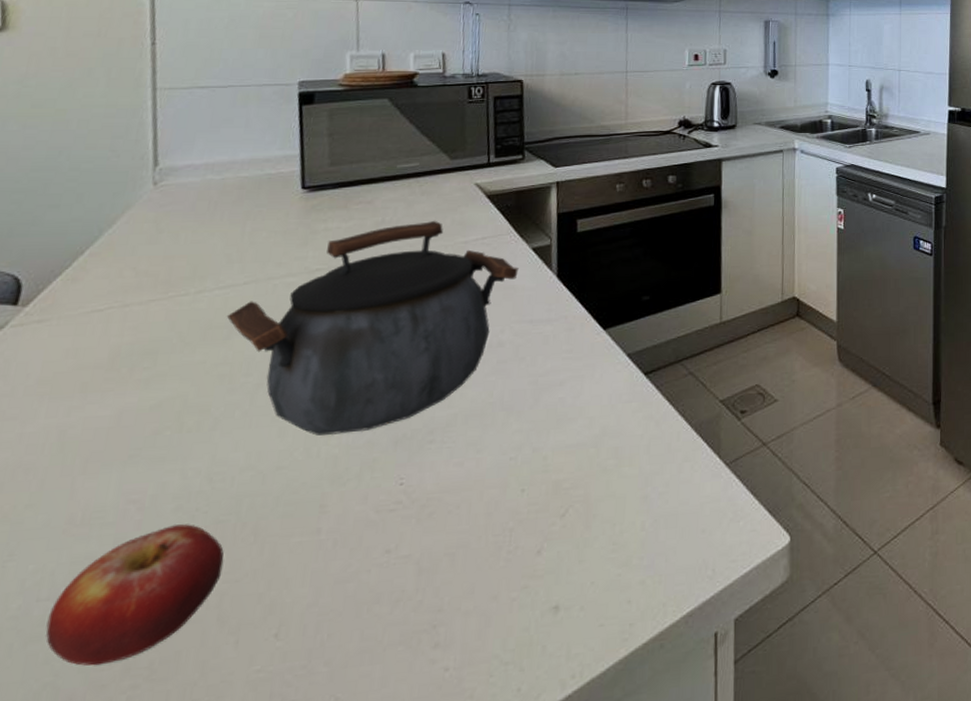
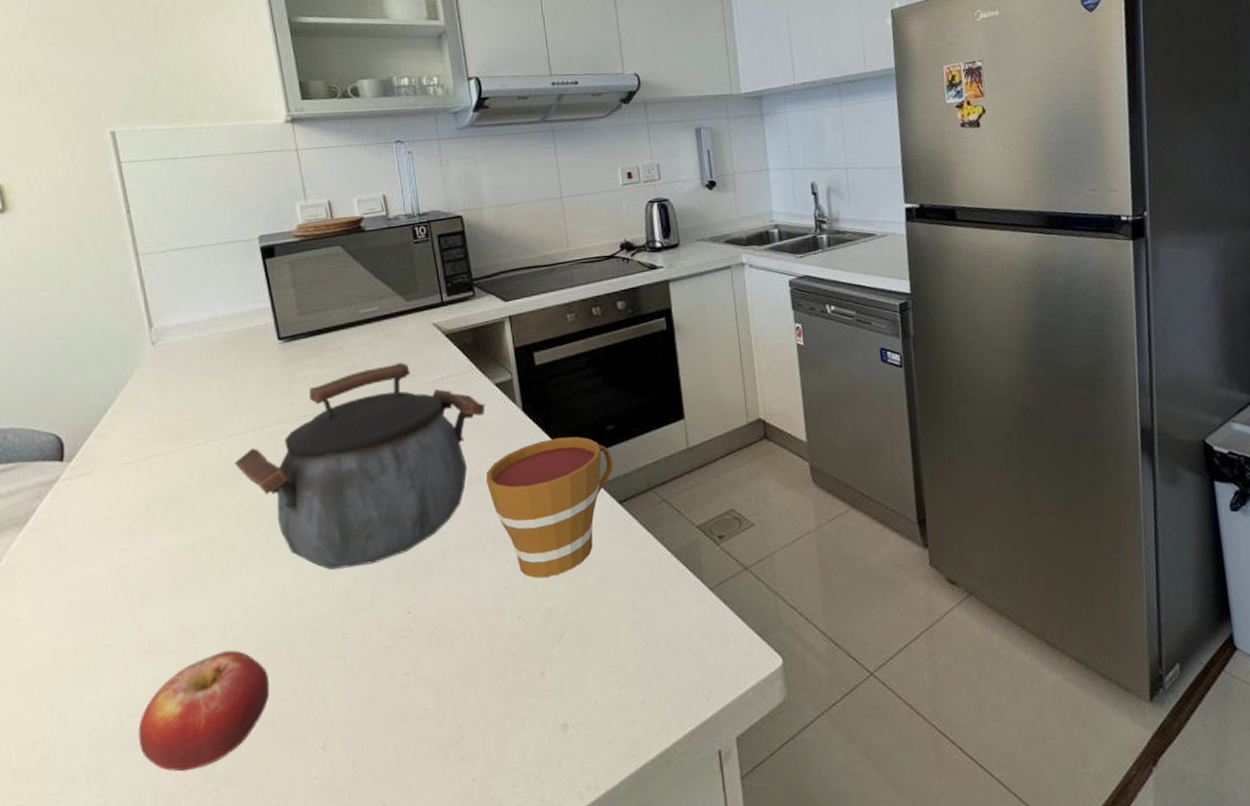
cup: none [507,305,644,449] -> present [485,436,613,578]

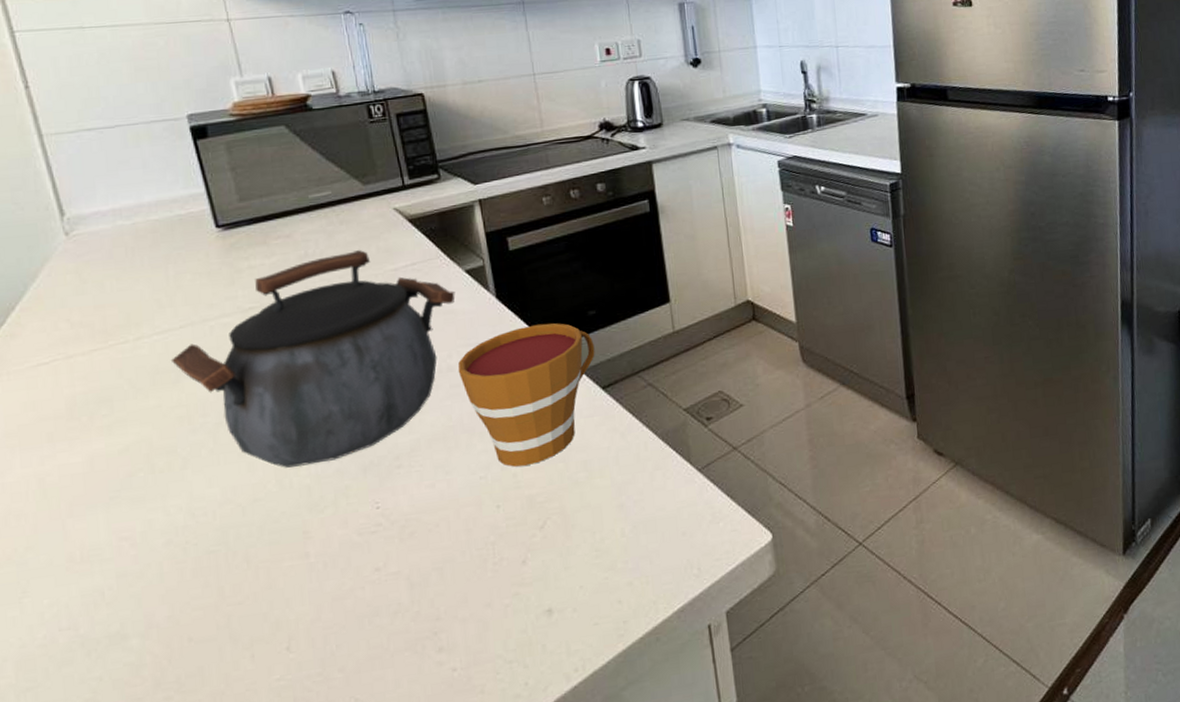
fruit: present [138,650,270,772] -> none [73,555,224,683]

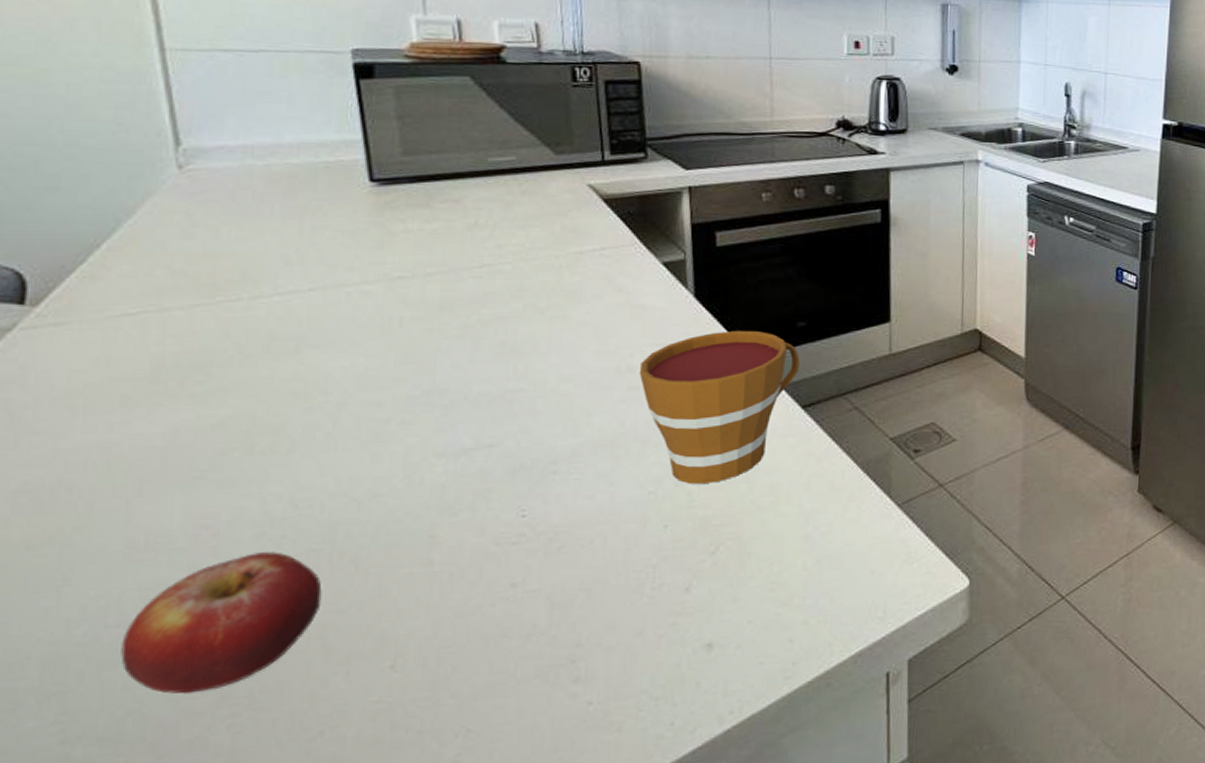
fruit: none [73,555,224,683] -> present [121,552,322,694]
kettle: present [170,249,455,468] -> none [291,225,647,462]

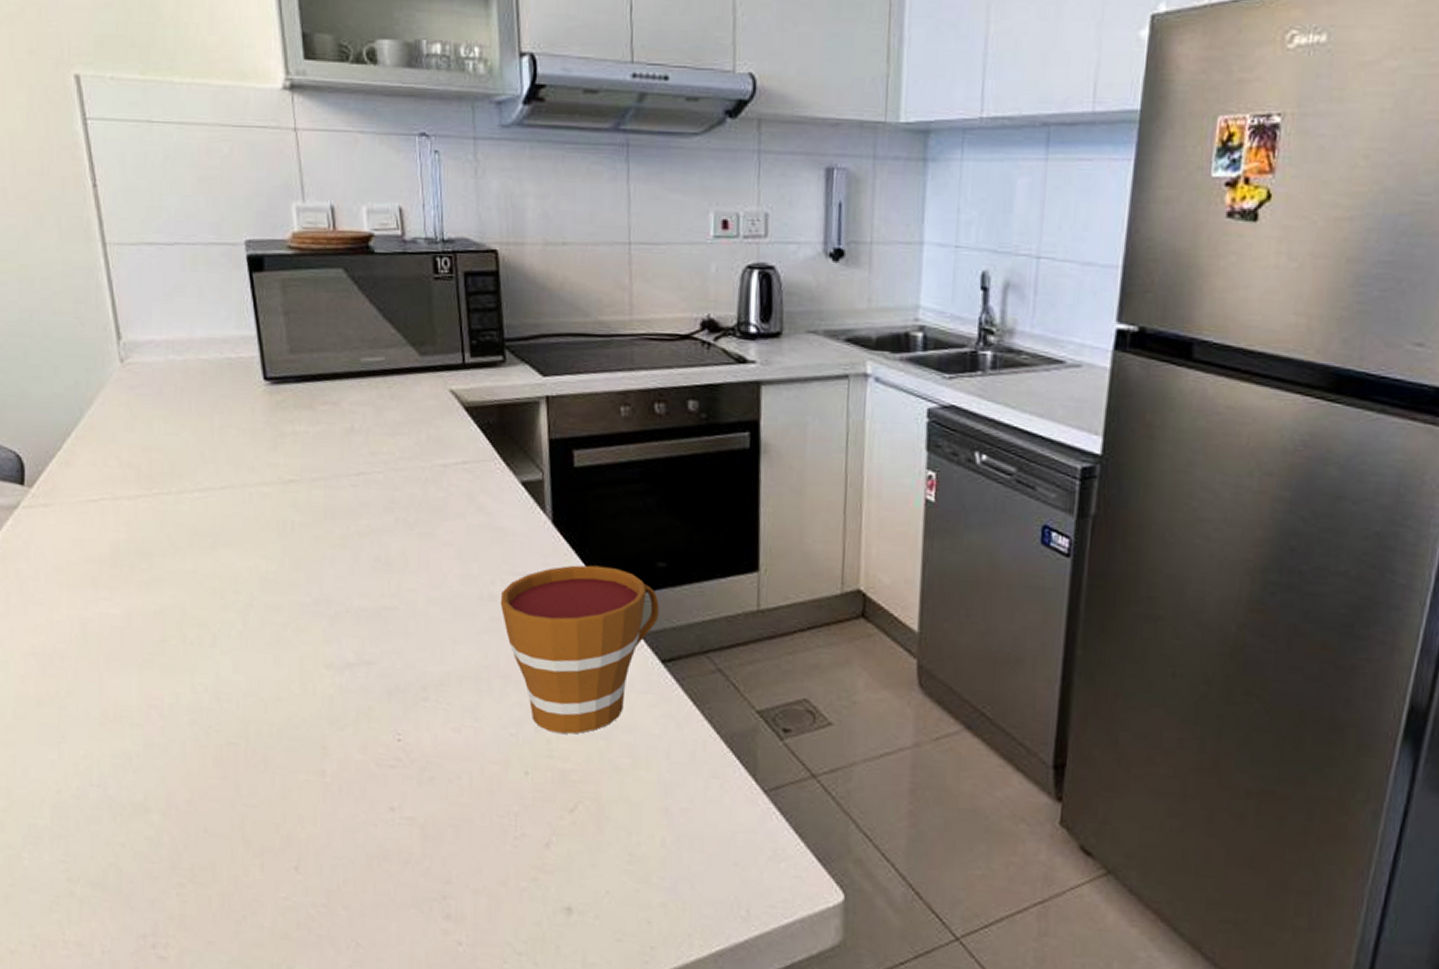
fruit: present [121,552,322,694] -> none [102,738,240,858]

